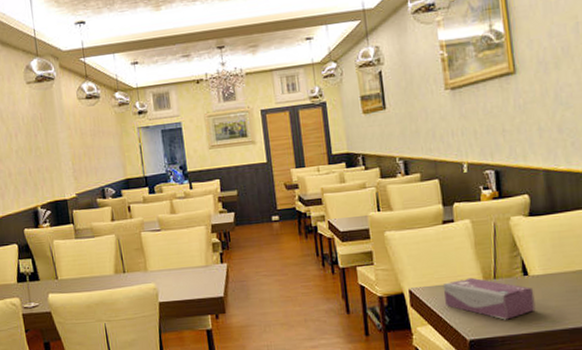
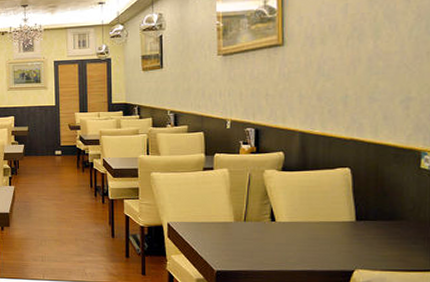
tissue box: present [442,277,536,320] -> none [197,218,279,257]

